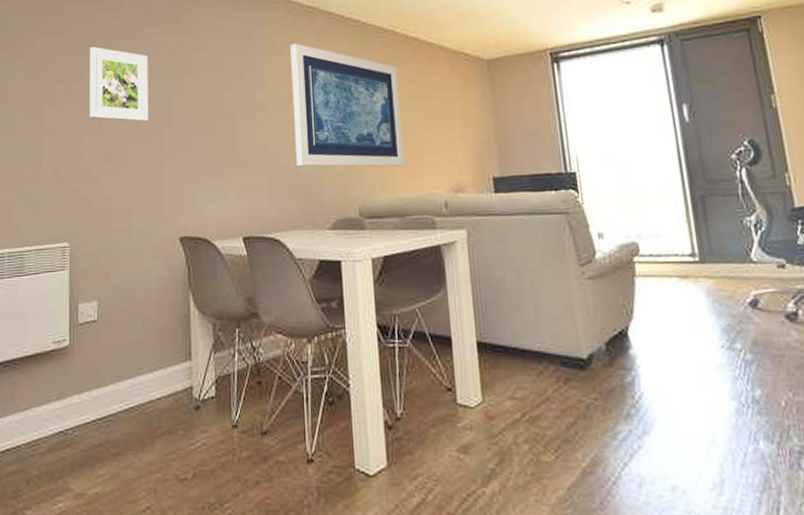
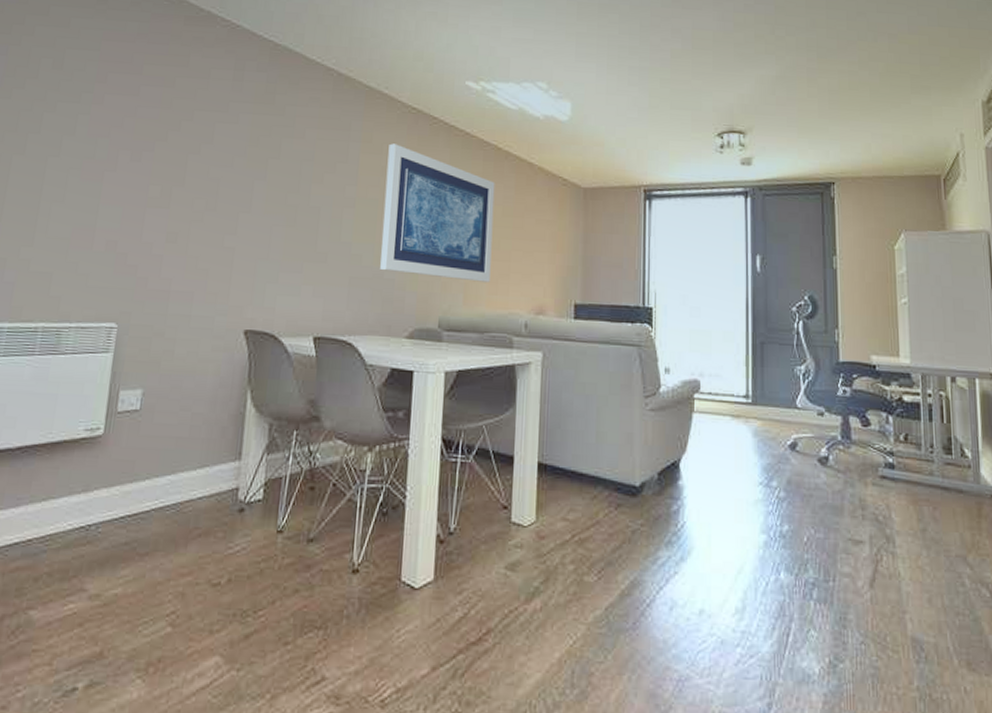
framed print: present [89,47,148,122] -> none [158,115,233,204]

